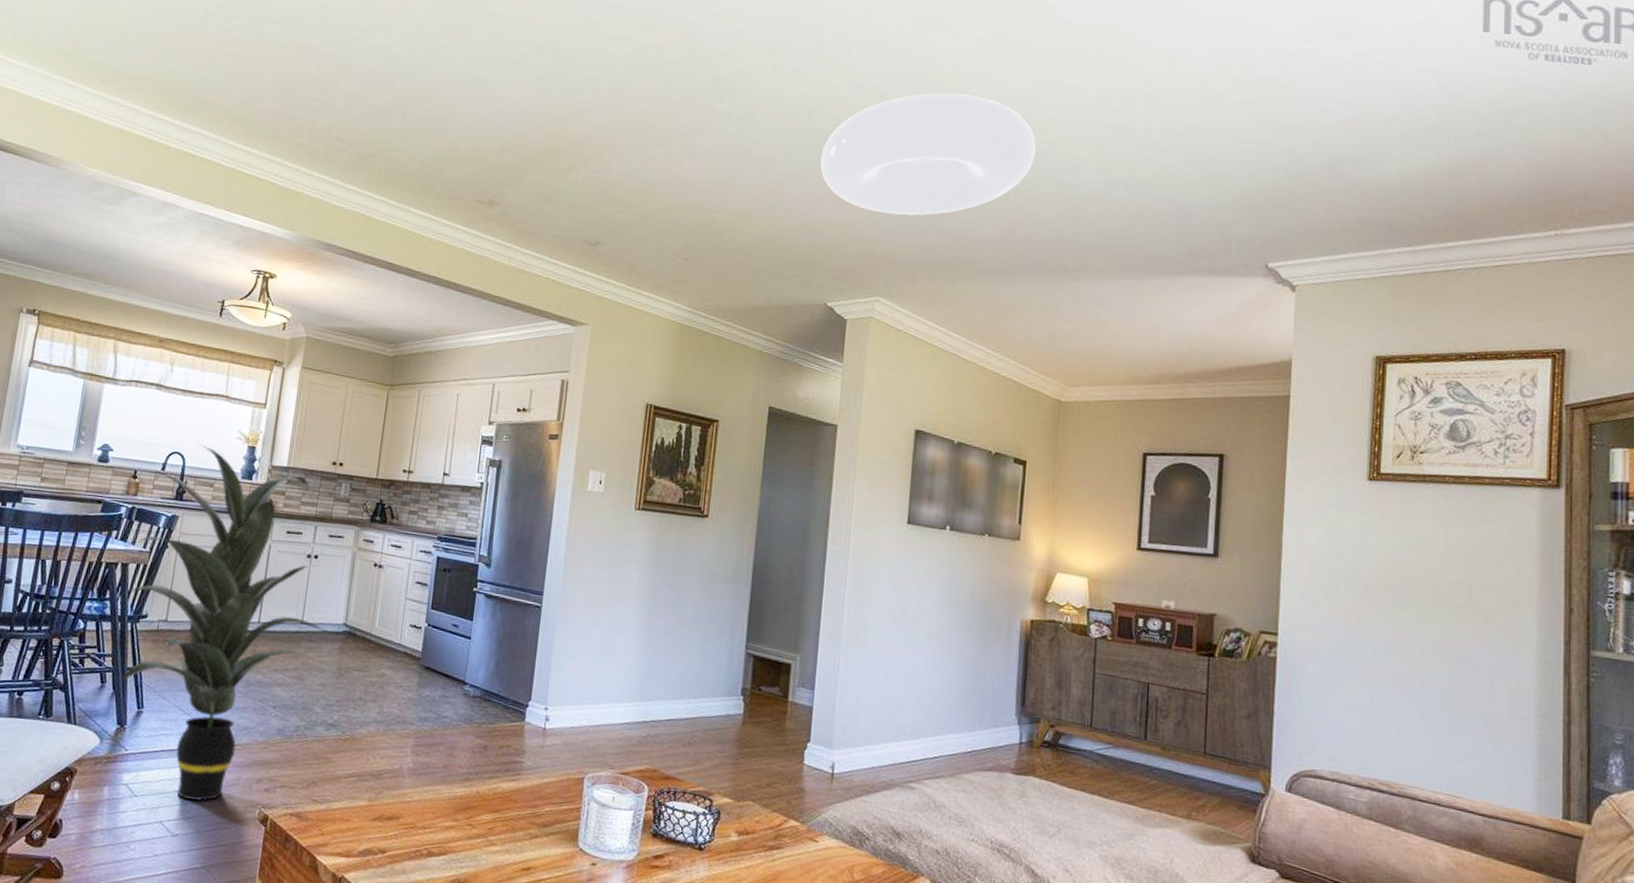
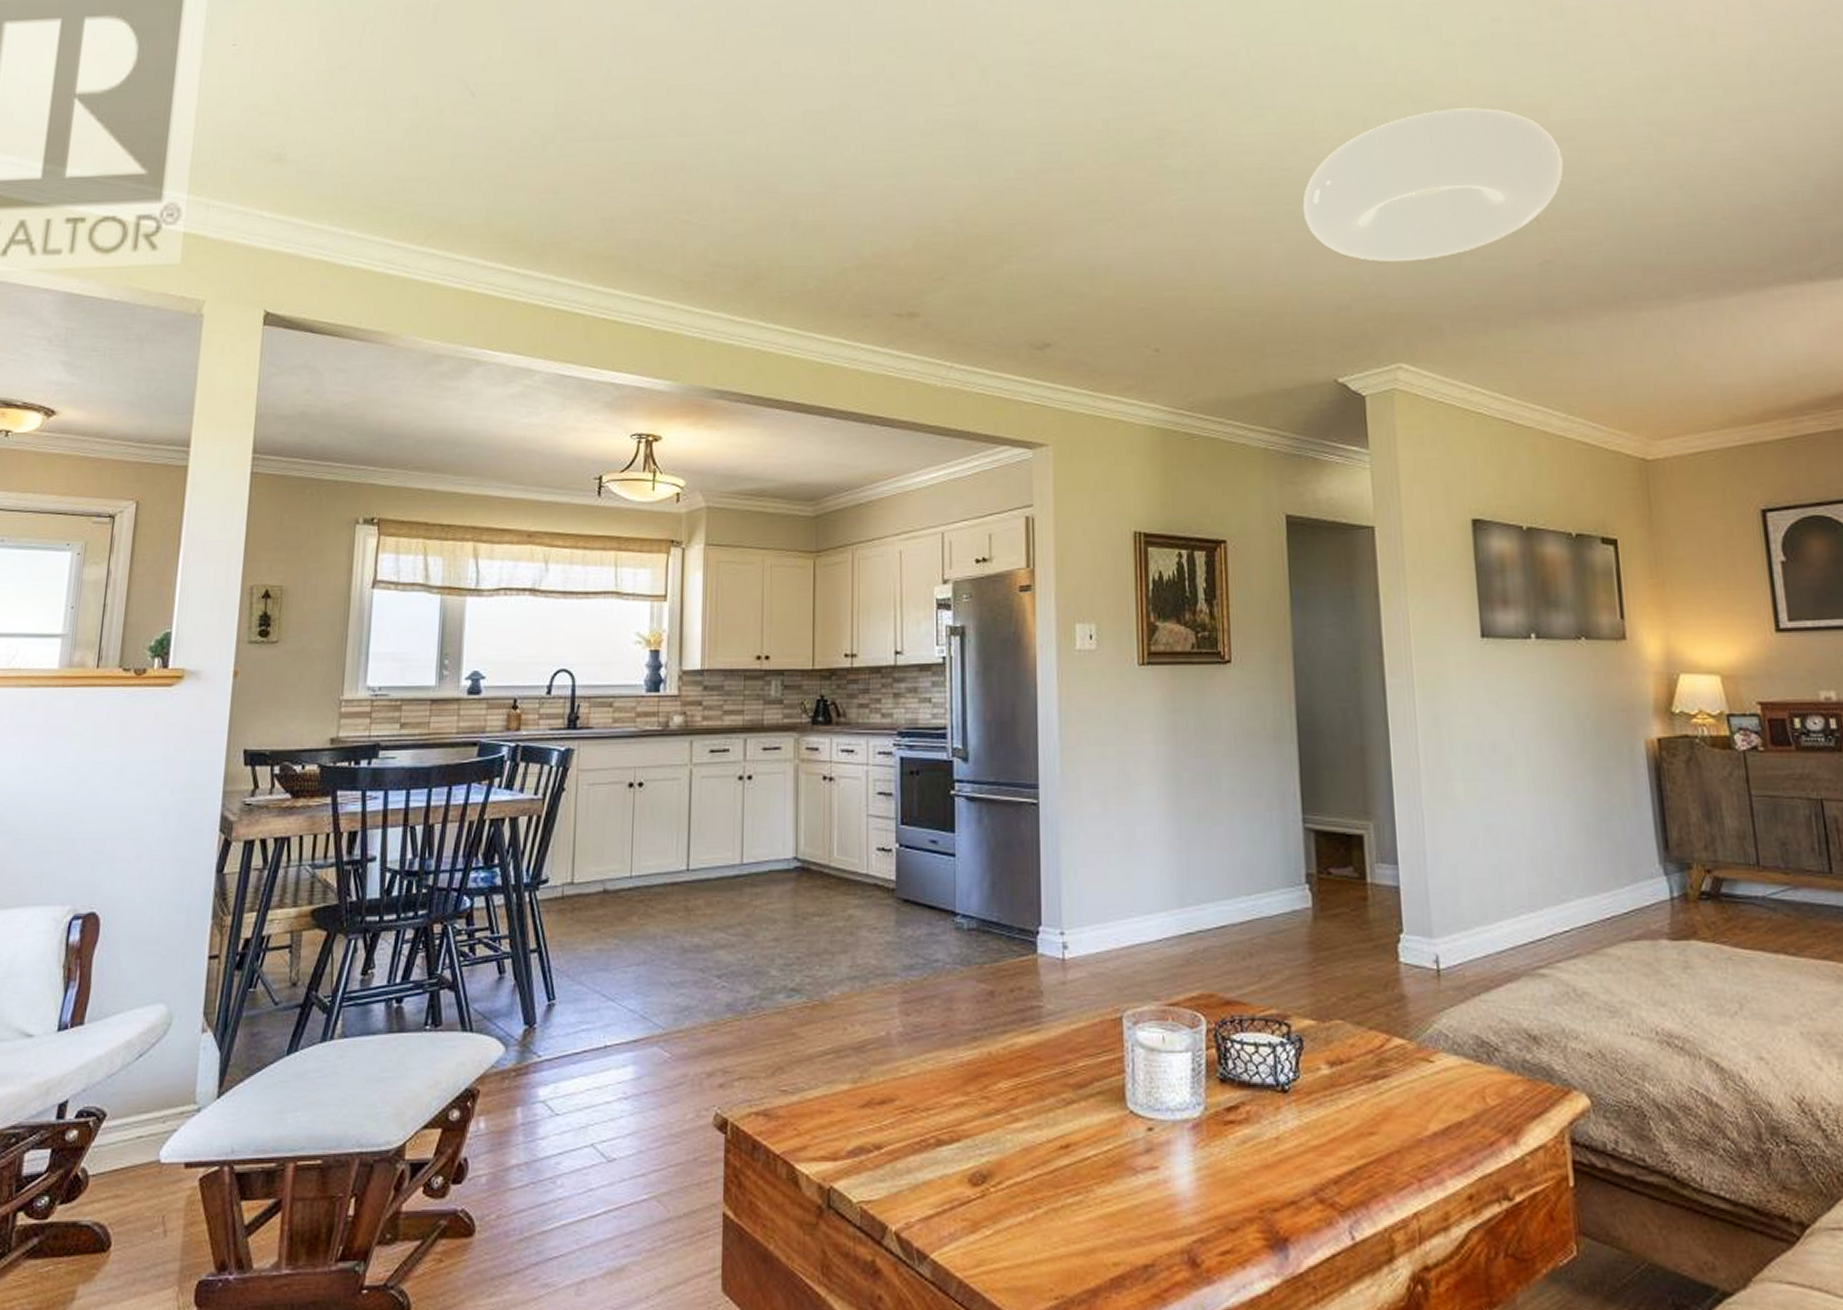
indoor plant: present [118,444,330,801] -> none [511,656,778,1111]

